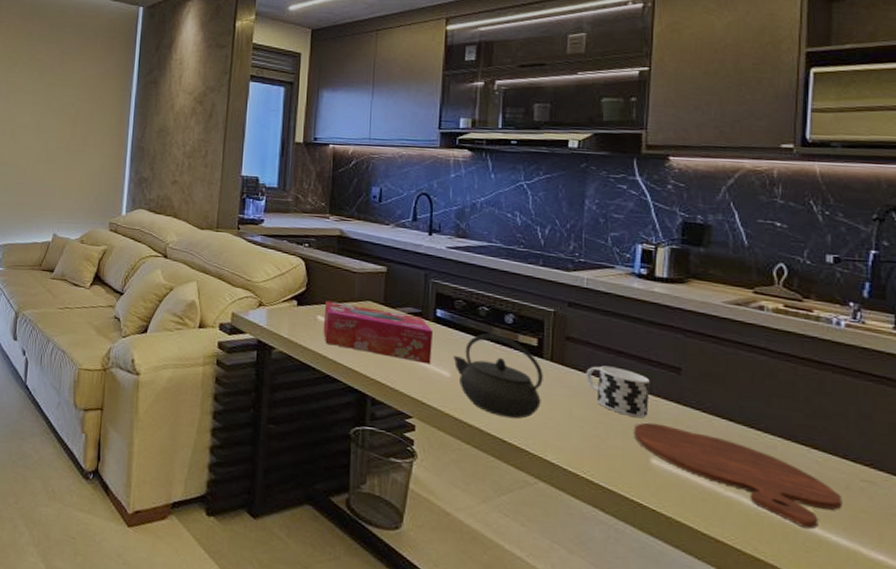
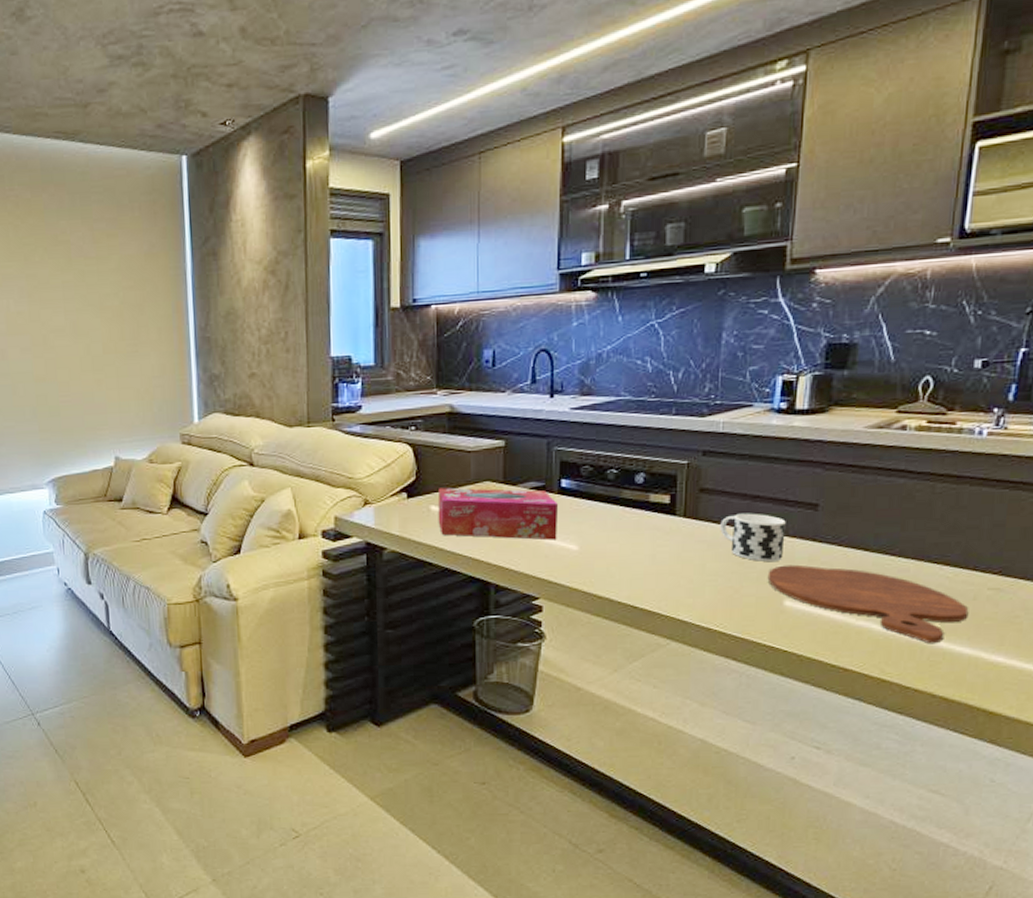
kettle: present [453,333,543,419] -> none [581,497,676,584]

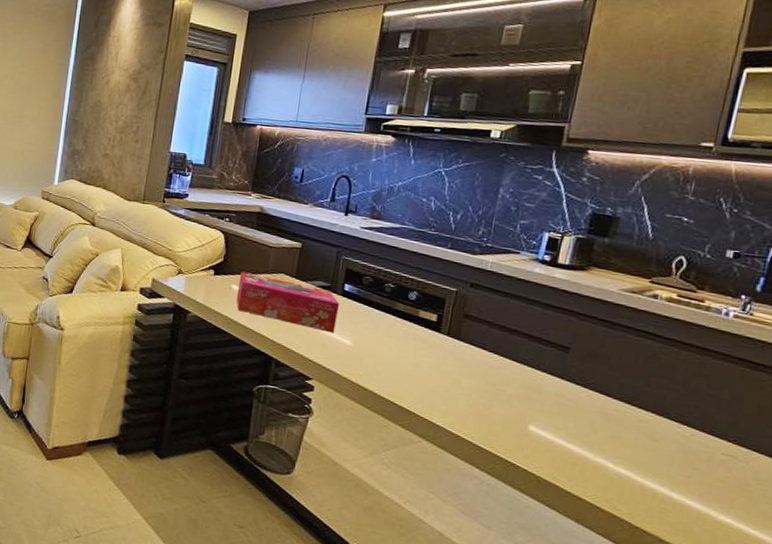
cup: present [720,513,786,562] -> none [478,341,538,390]
cutting board: present [767,564,969,644] -> none [516,394,702,494]

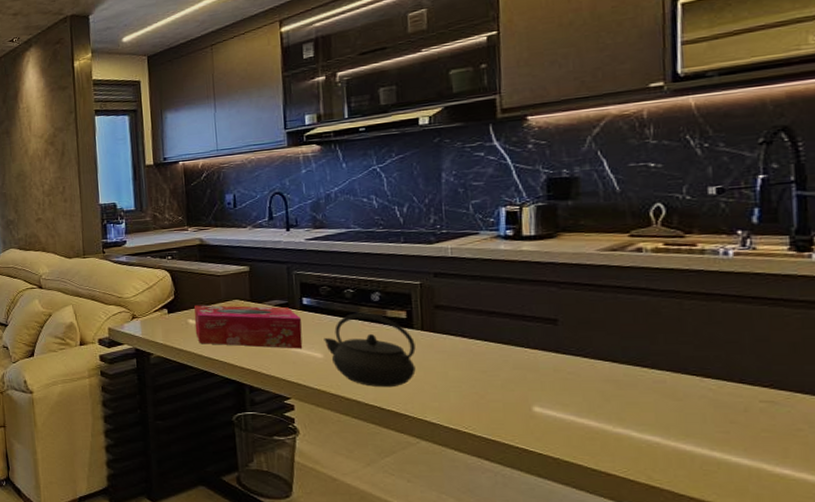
kettle: none [356,308,439,386] -> present [324,313,416,388]

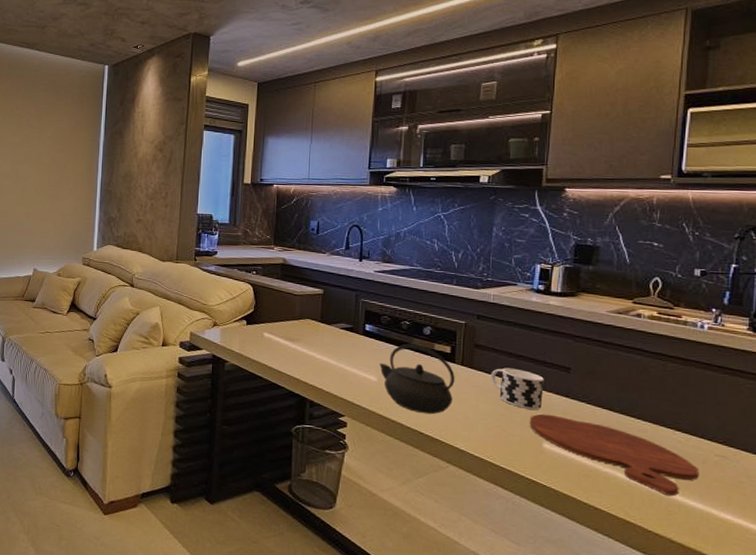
tissue box: present [194,305,303,349] -> none [269,320,363,371]
cup: none [458,327,527,372] -> present [491,367,544,410]
cutting board: none [512,374,741,454] -> present [529,413,699,497]

